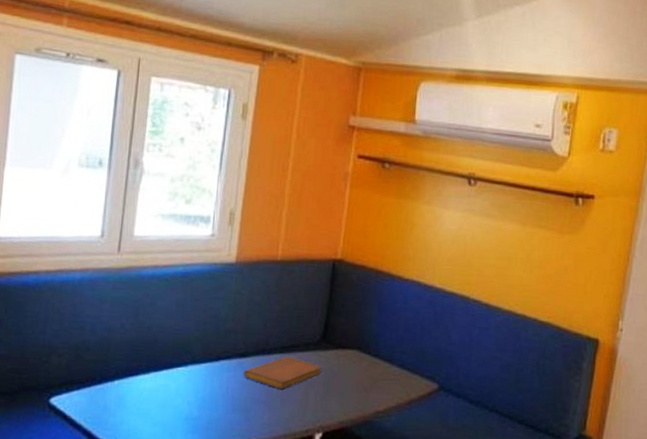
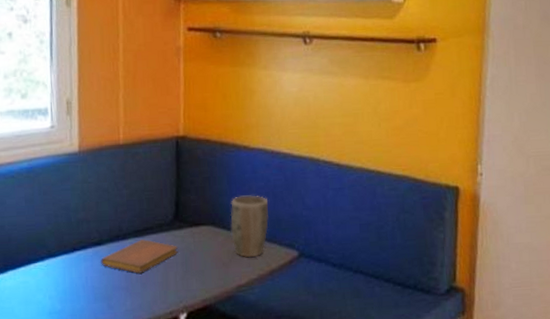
plant pot: none [375,324,416,386] -> present [230,195,269,257]

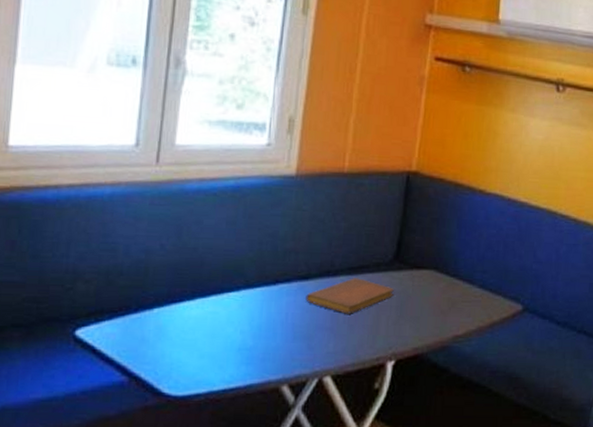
plant pot: present [230,195,269,257] -> none [454,241,498,308]

